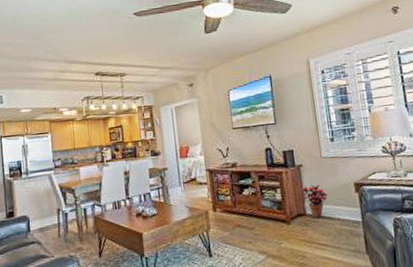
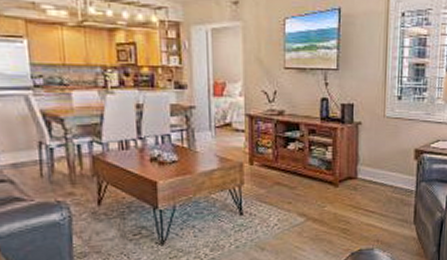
potted plant: present [301,185,328,218] -> none [355,146,385,183]

